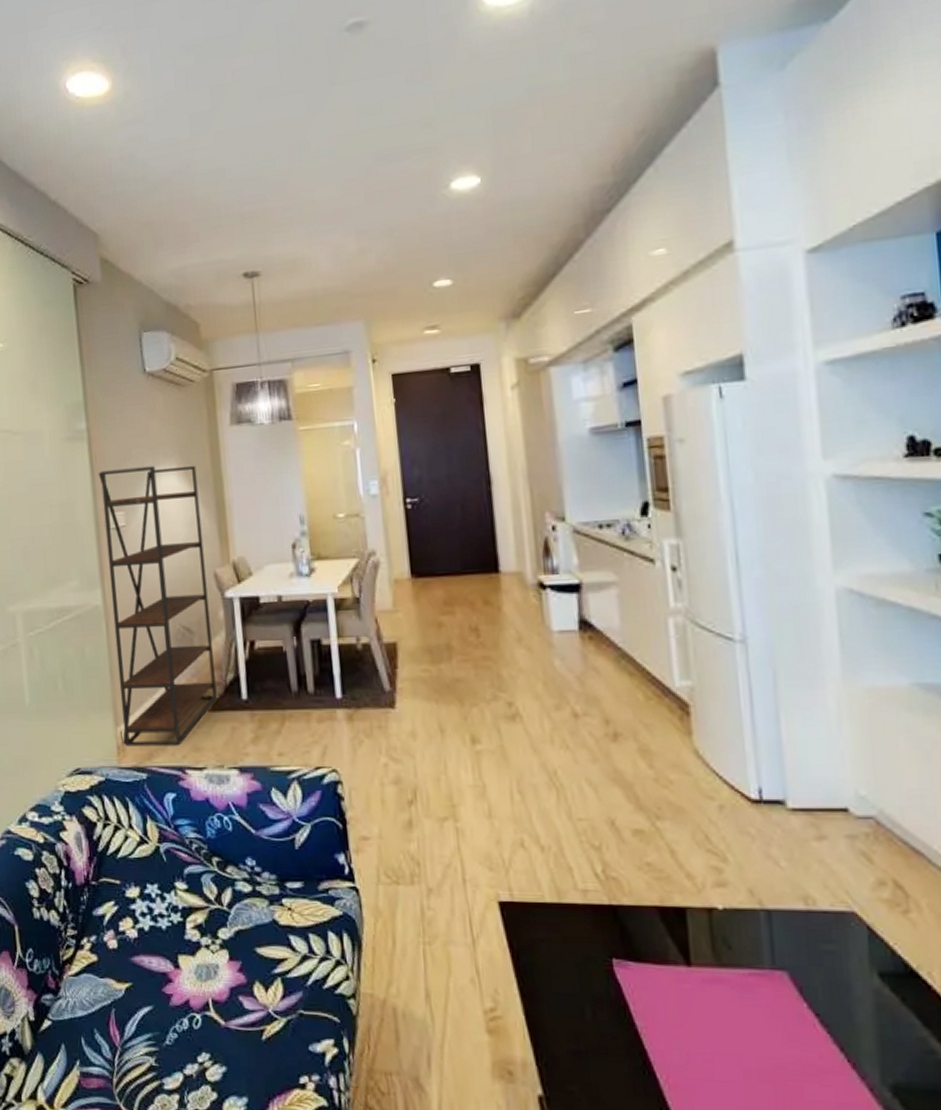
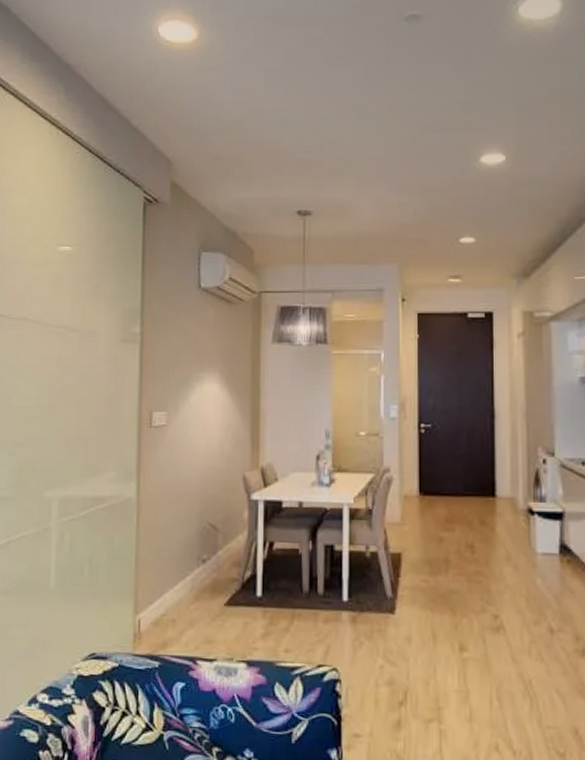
bookshelf: present [99,465,217,746] -> none [140,372,237,637]

